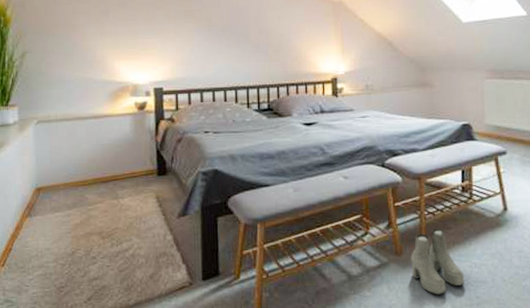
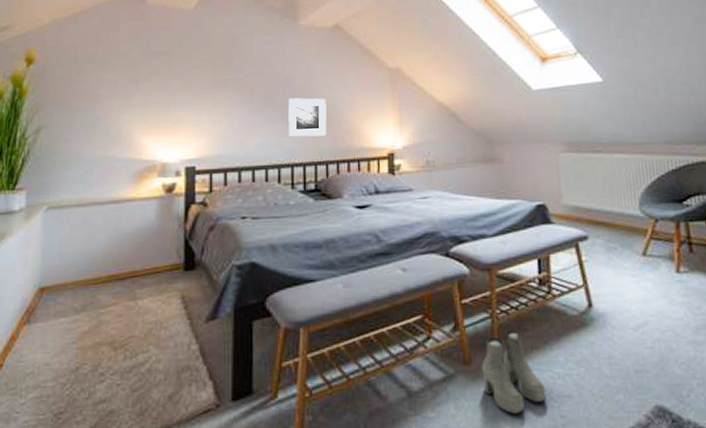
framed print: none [242,28,277,63] -> present [288,98,327,137]

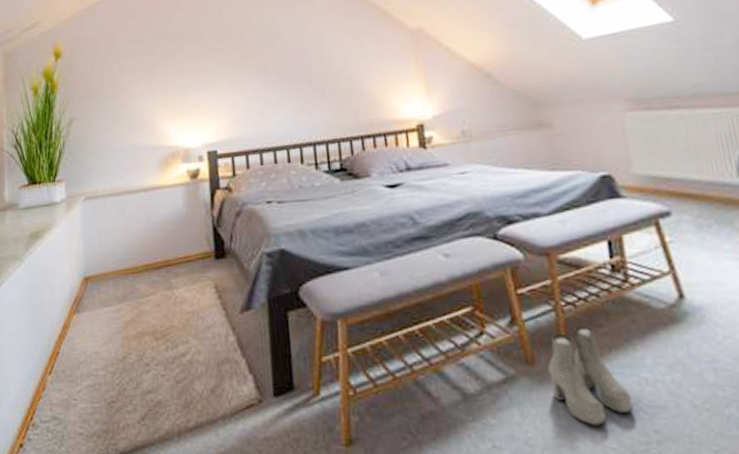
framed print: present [288,98,327,137] -> none [304,68,348,113]

